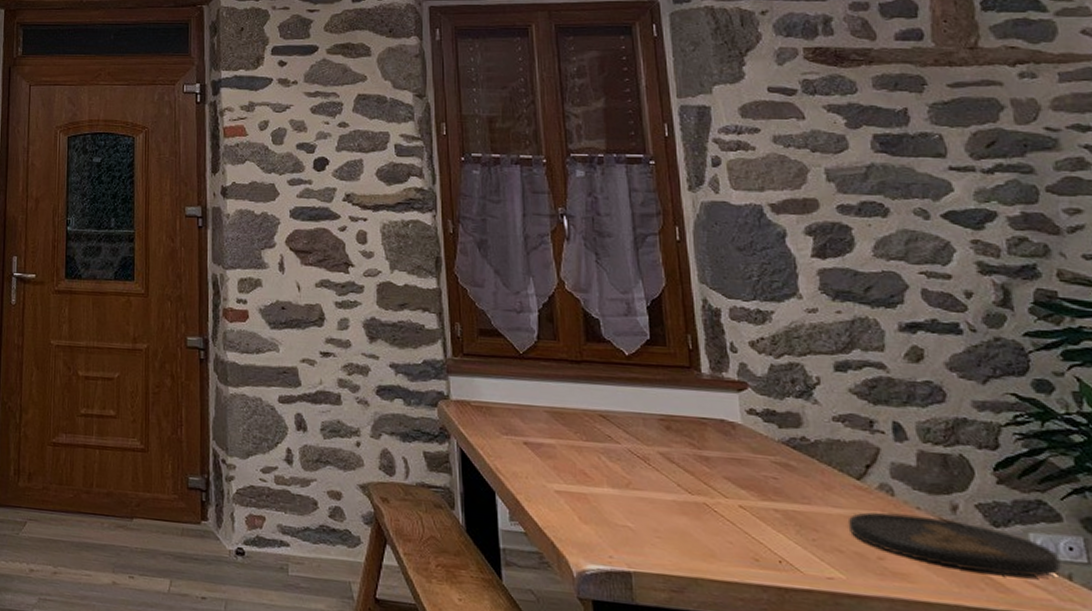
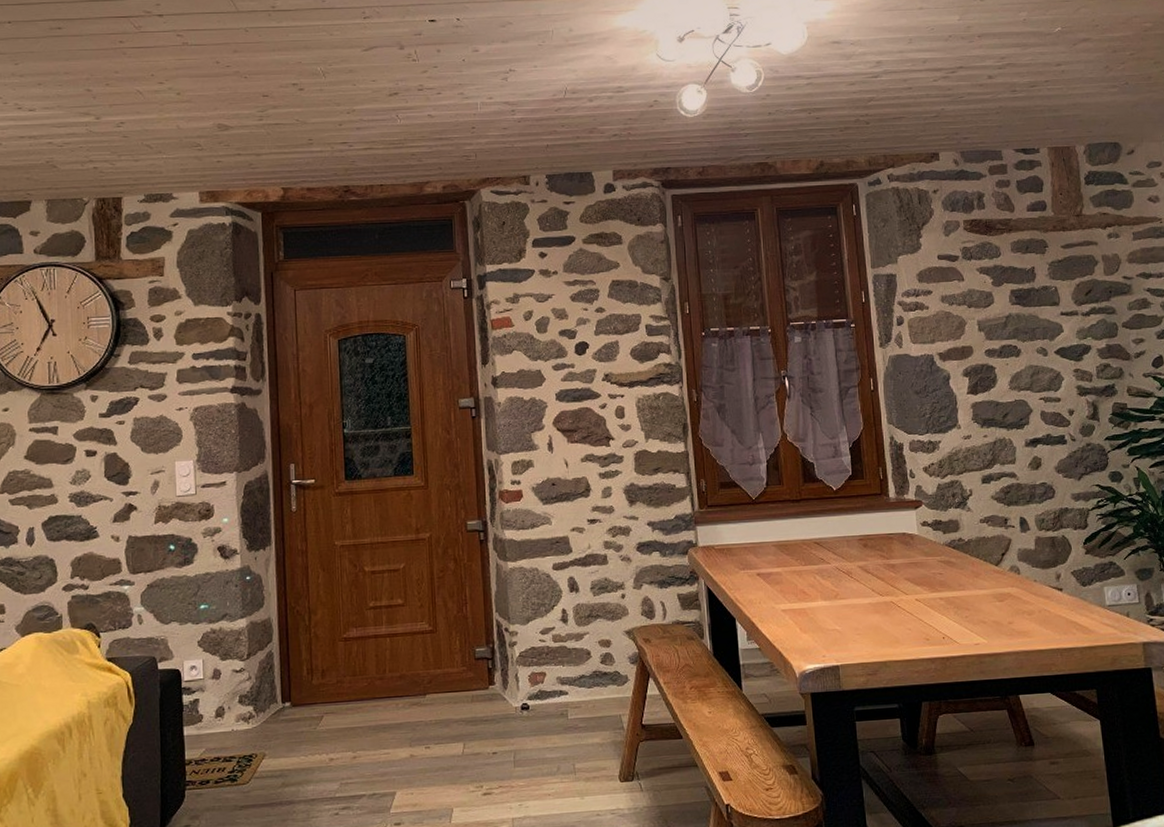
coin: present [847,512,1061,577] -> none [989,586,1123,622]

